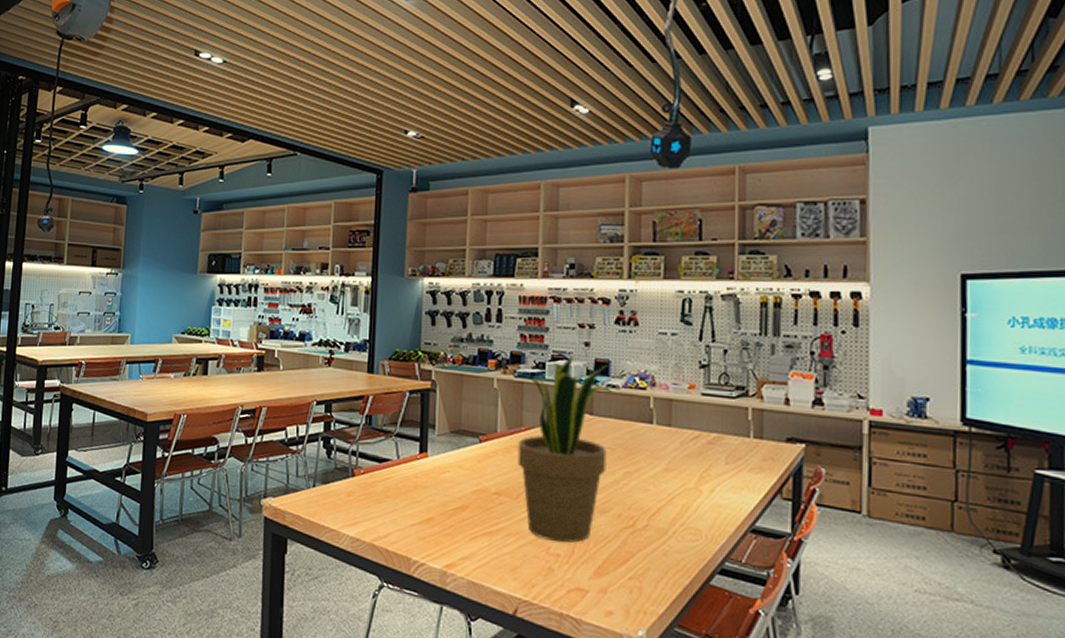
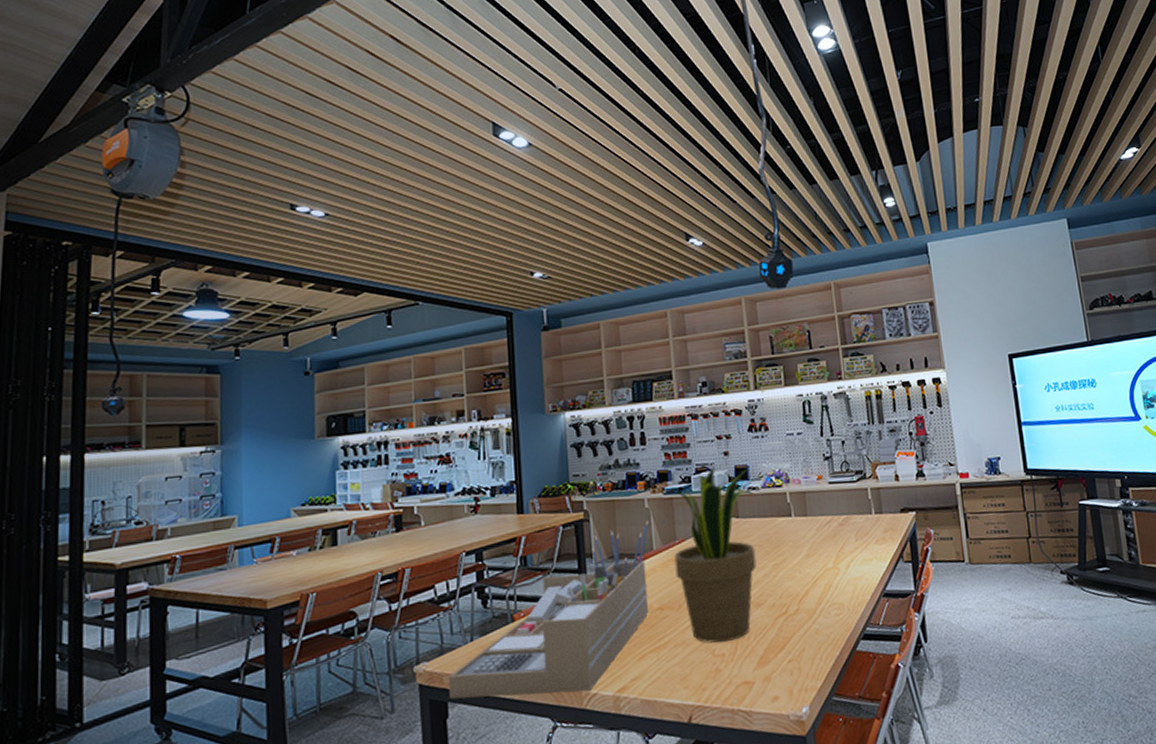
desk organizer: none [289,401,496,560] -> present [448,520,649,700]

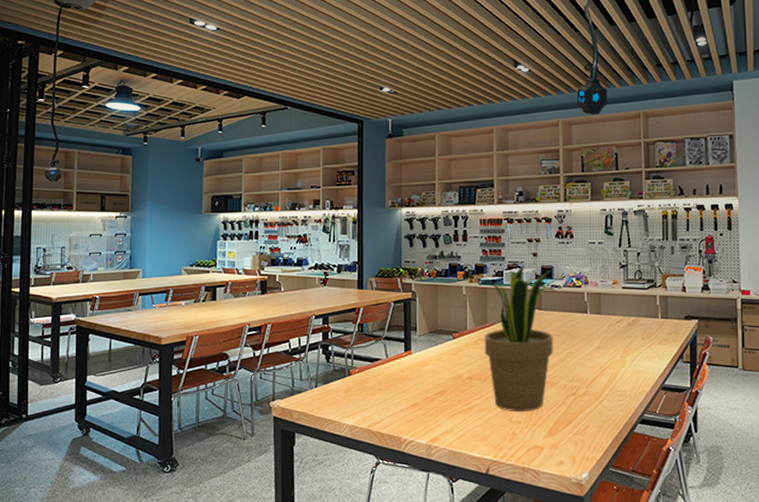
desk organizer: present [448,520,649,700] -> none [296,304,465,438]

